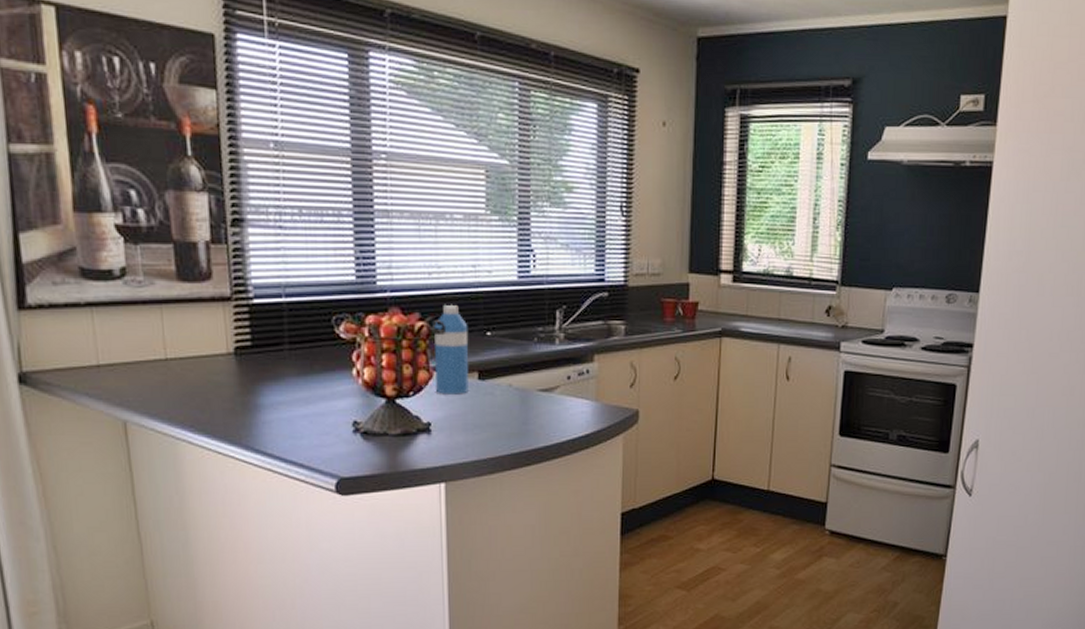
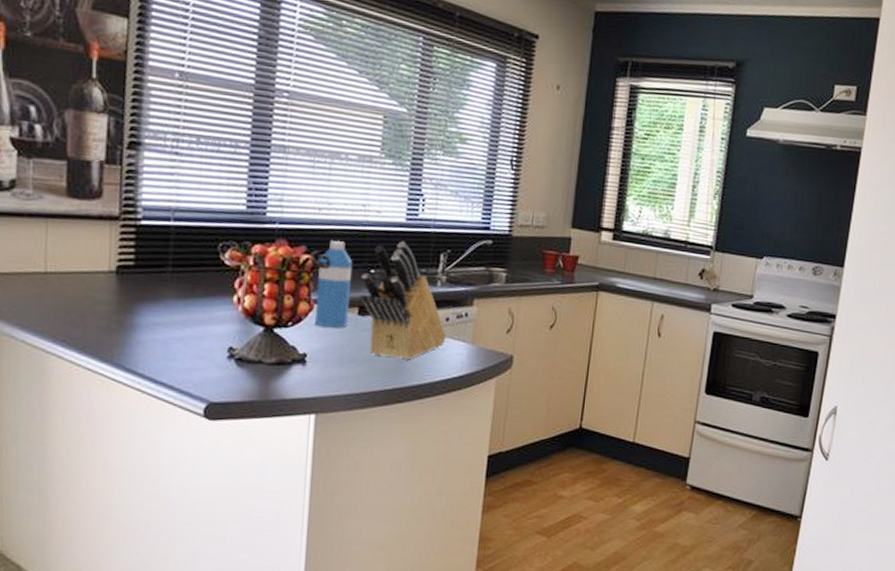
knife block: none [478,300,569,422] -> present [360,241,447,360]

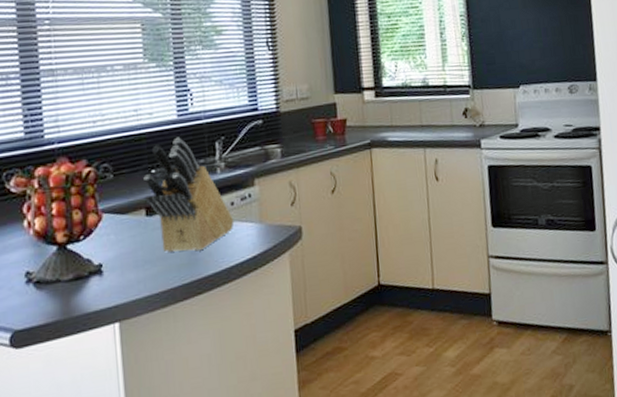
water bottle: present [315,240,353,328] -> none [101,148,137,235]

